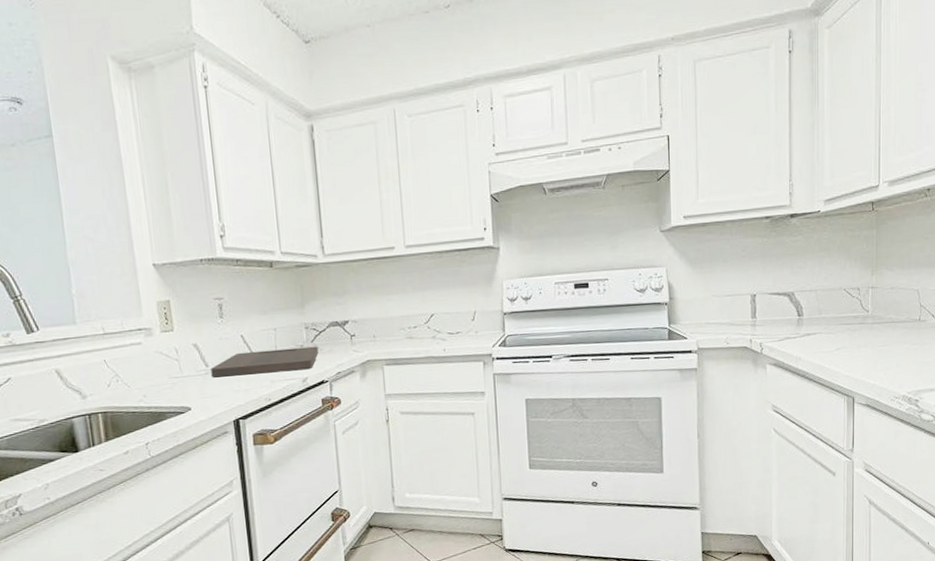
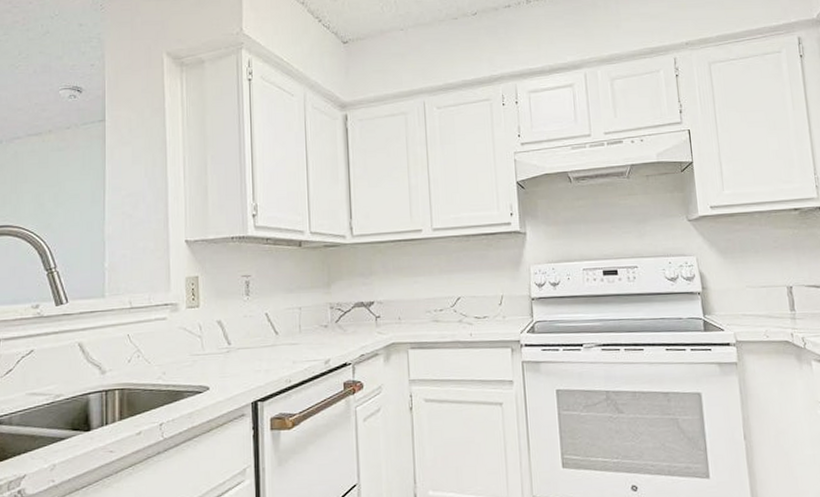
cutting board: present [211,346,319,378] -> none [233,327,343,356]

